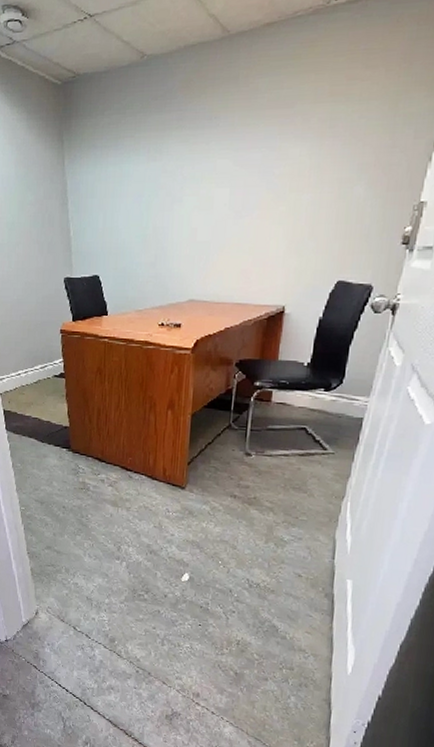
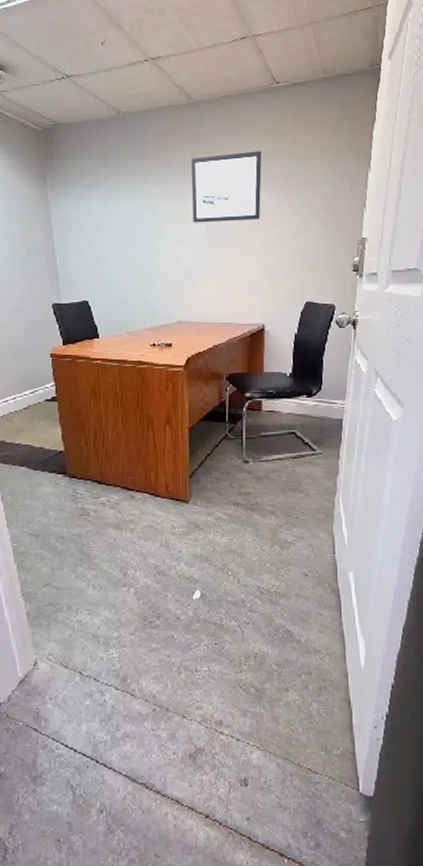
wall art: none [215,93,305,187] -> present [191,151,262,223]

